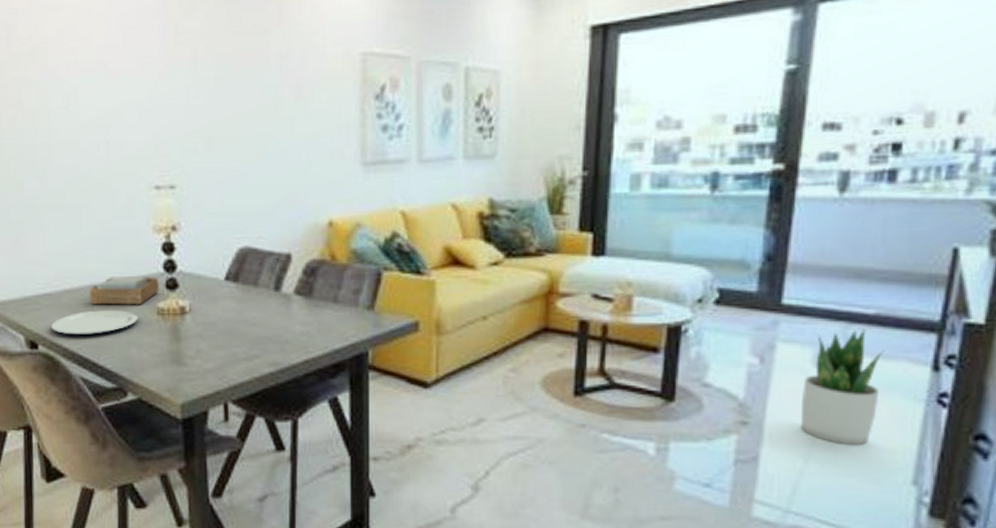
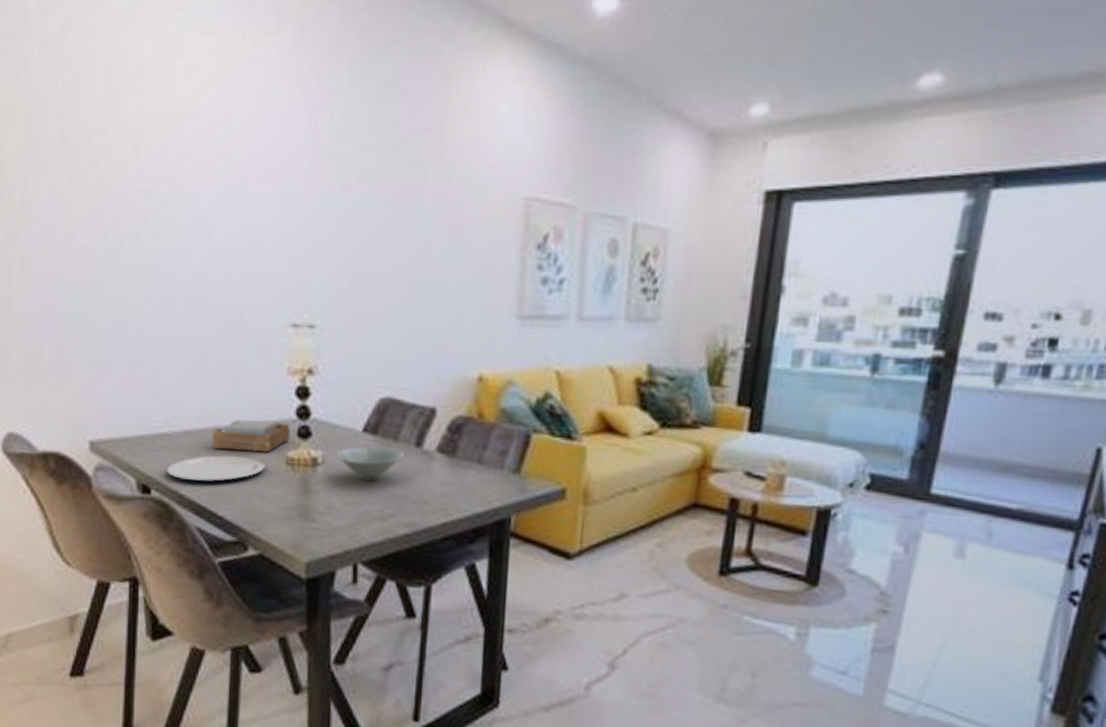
bowl: none [201,292,265,326] -> present [335,446,405,482]
planter: present [800,329,885,445] -> none [938,523,1024,639]

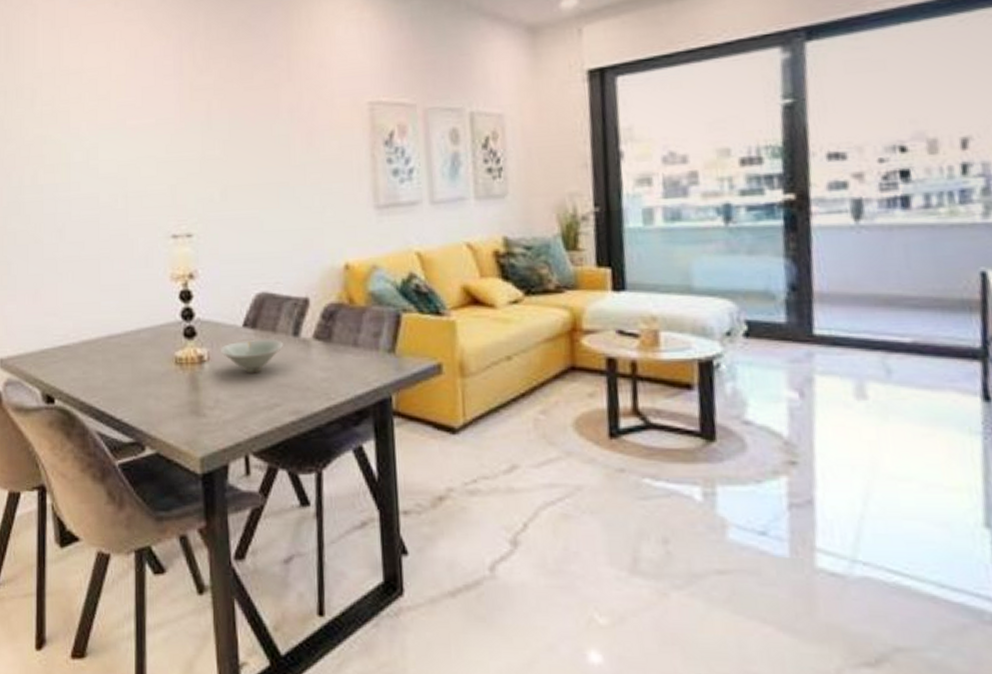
plate: present [166,455,265,482] -> none [67,359,156,388]
napkin holder: present [212,419,290,453] -> none [107,324,177,356]

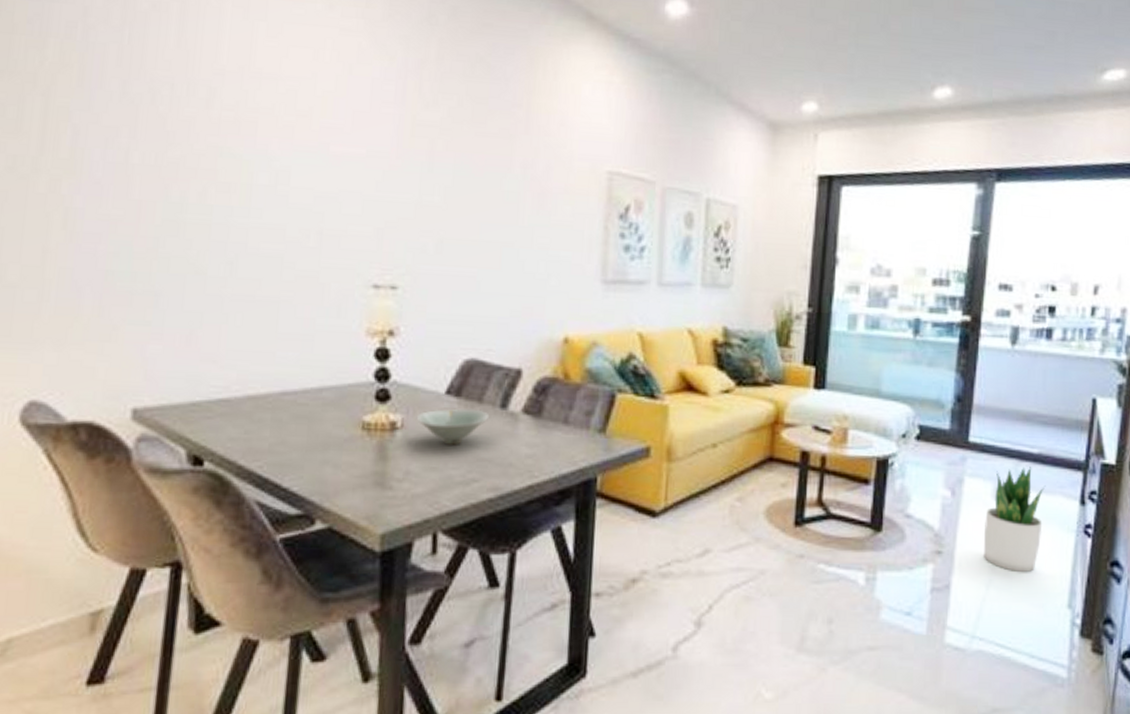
planter: none [849,359,932,484] -> present [983,466,1046,572]

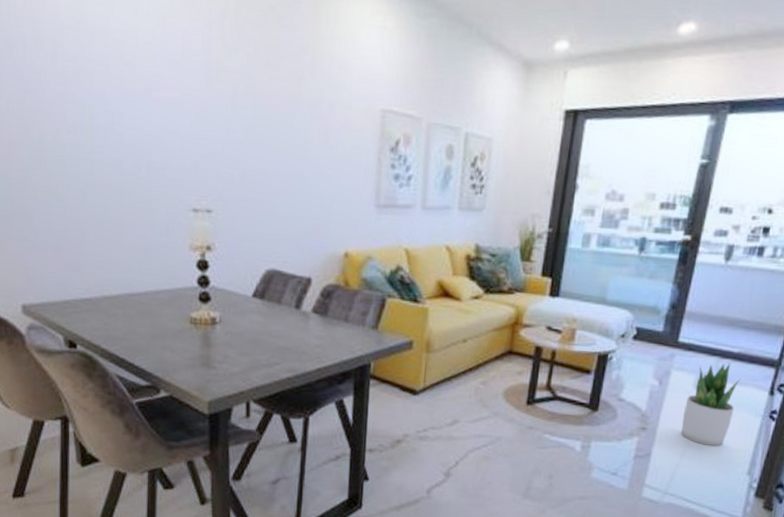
bowl: present [416,409,490,445] -> none [230,308,287,337]

